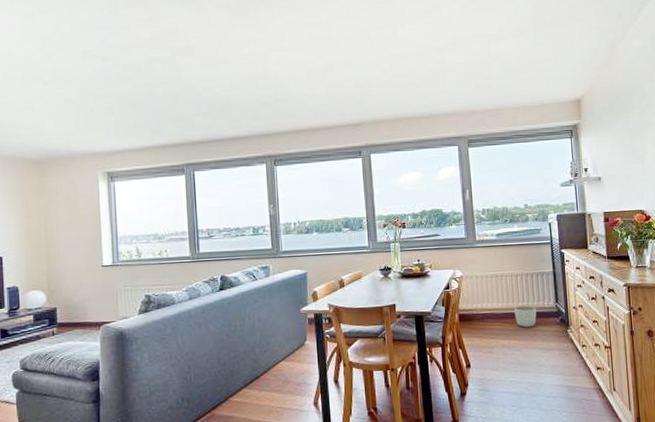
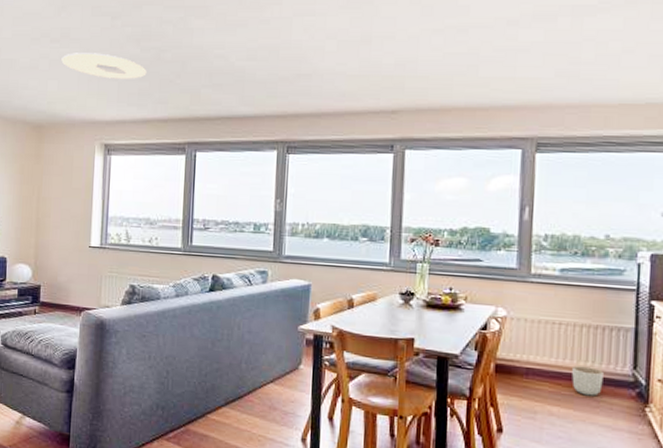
ceiling light: none [56,91,141,114] -> present [61,53,147,79]

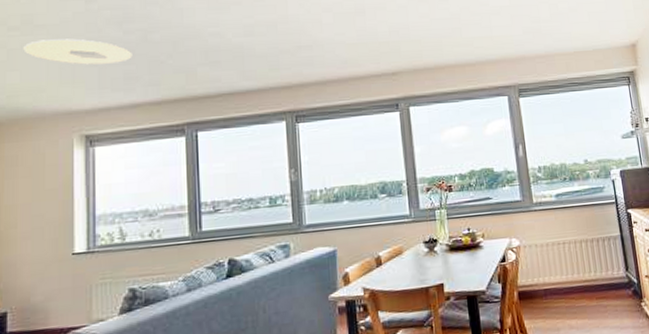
planter: present [572,365,604,396] -> none [580,276,607,304]

